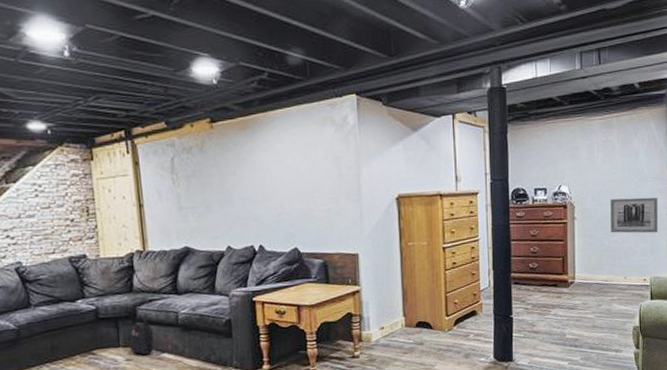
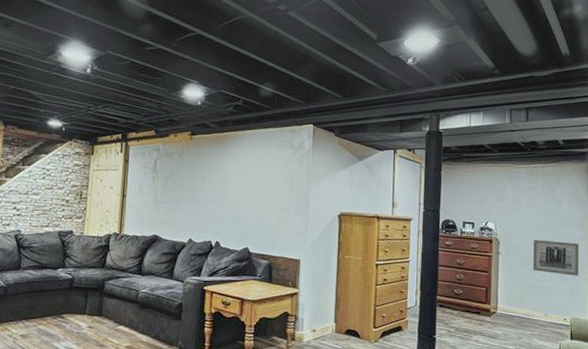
backpack: present [129,317,155,356] -> none [92,291,115,325]

